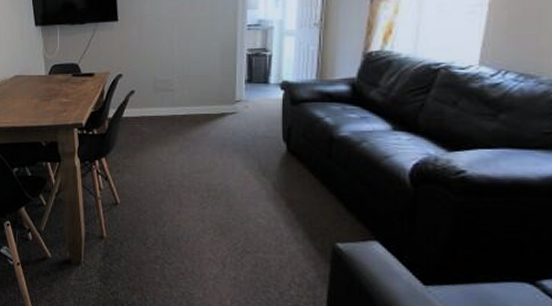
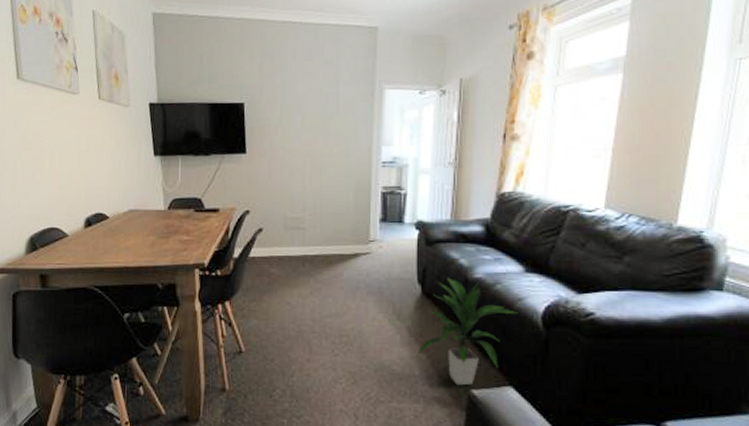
indoor plant: none [281,135,385,239] -> present [415,277,518,386]

